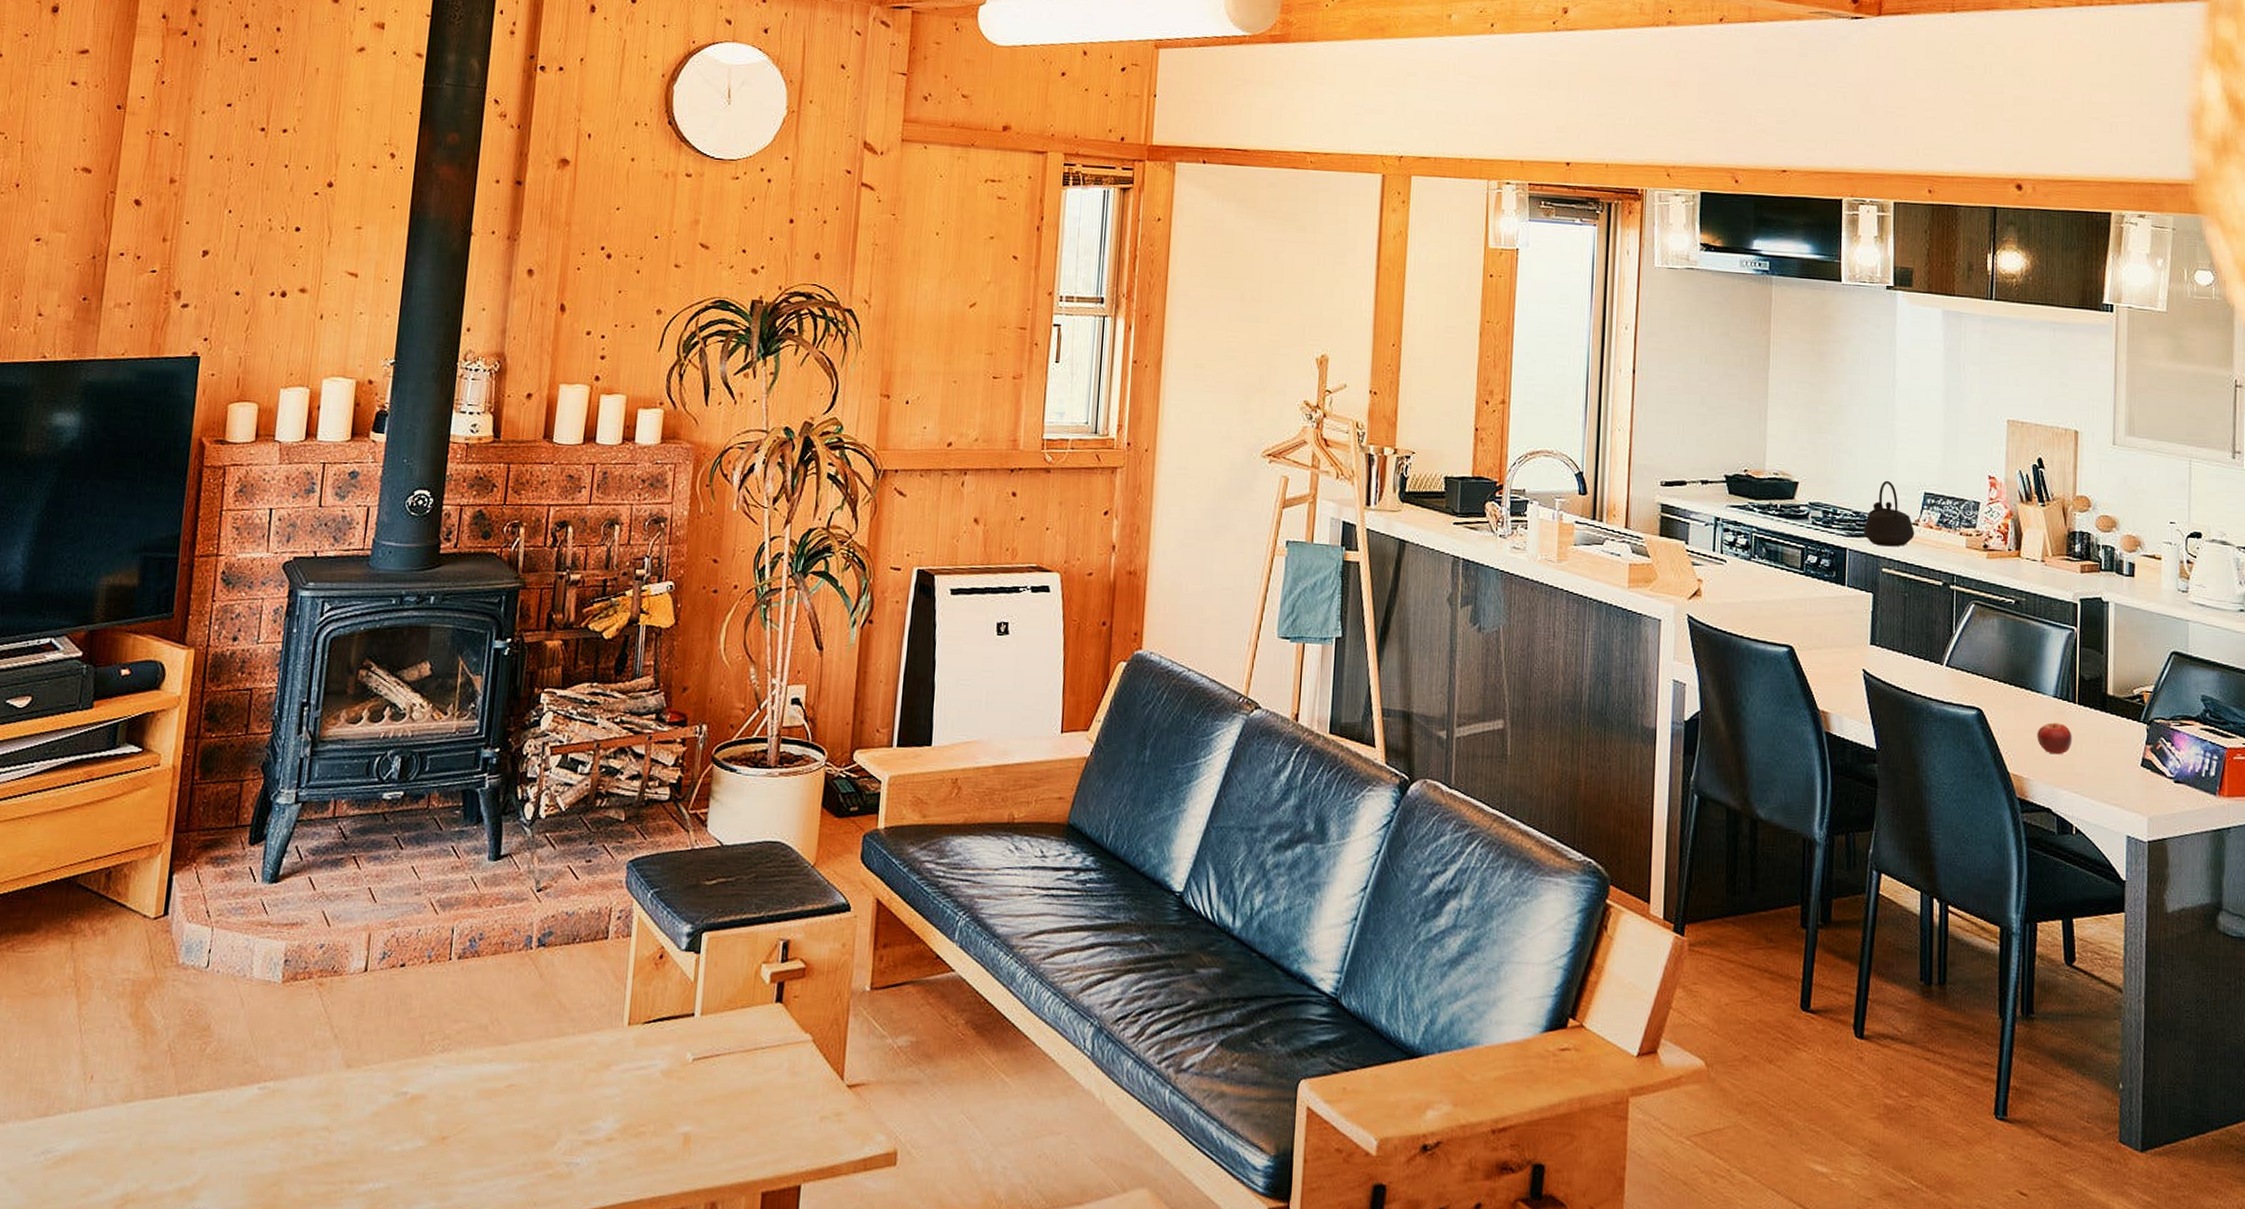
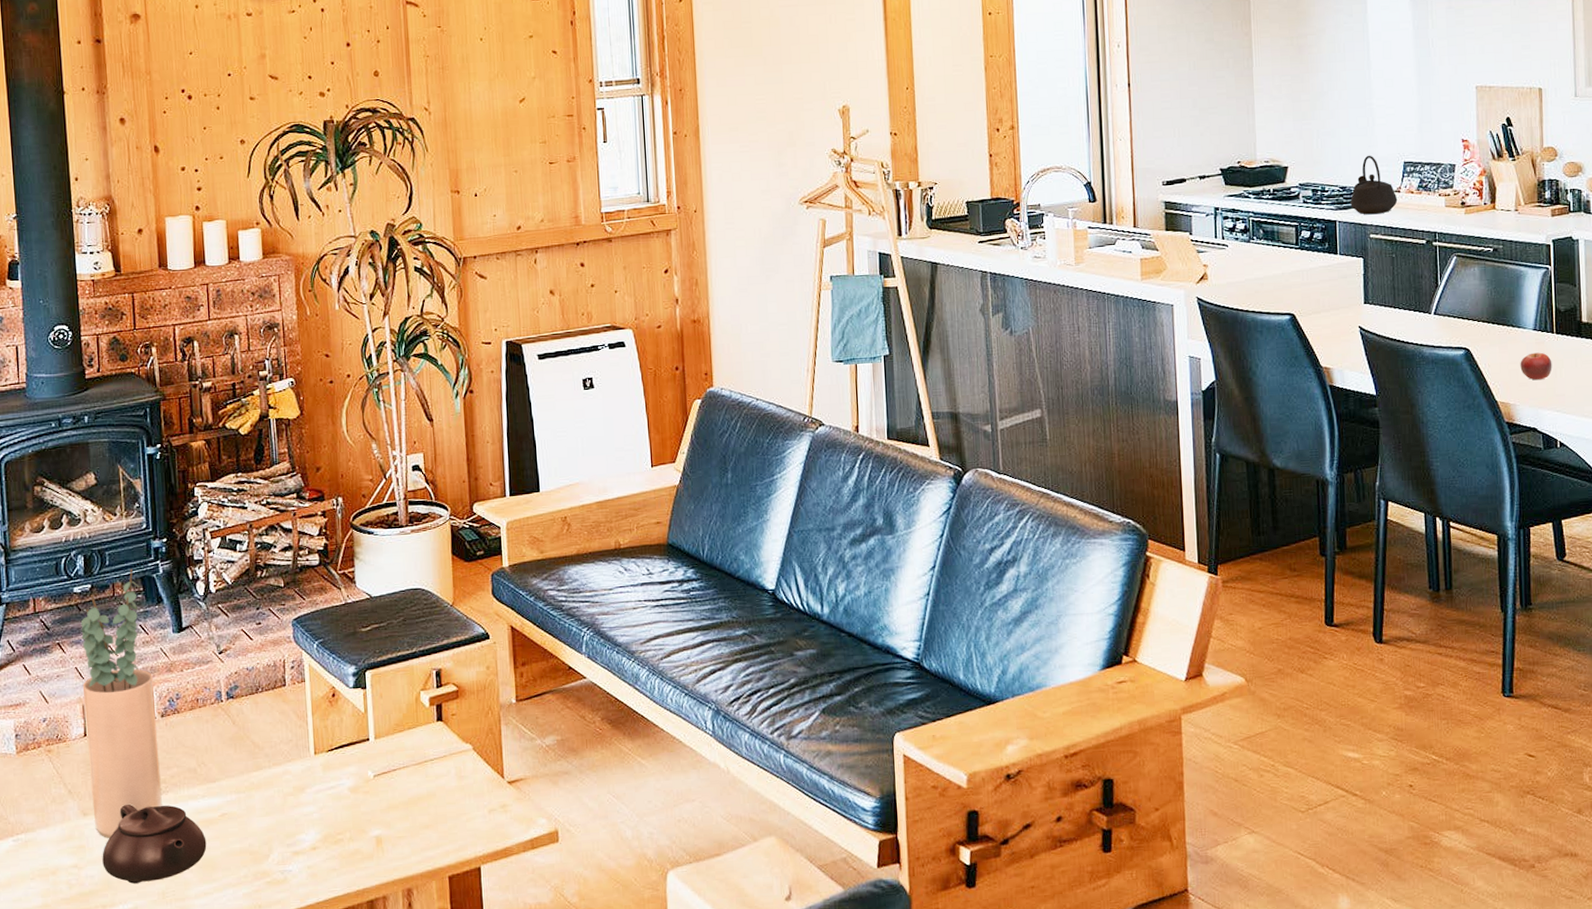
vase: none [358,779,459,1098] -> present [80,569,162,838]
teapot: none [358,1059,486,1158] -> present [102,803,207,884]

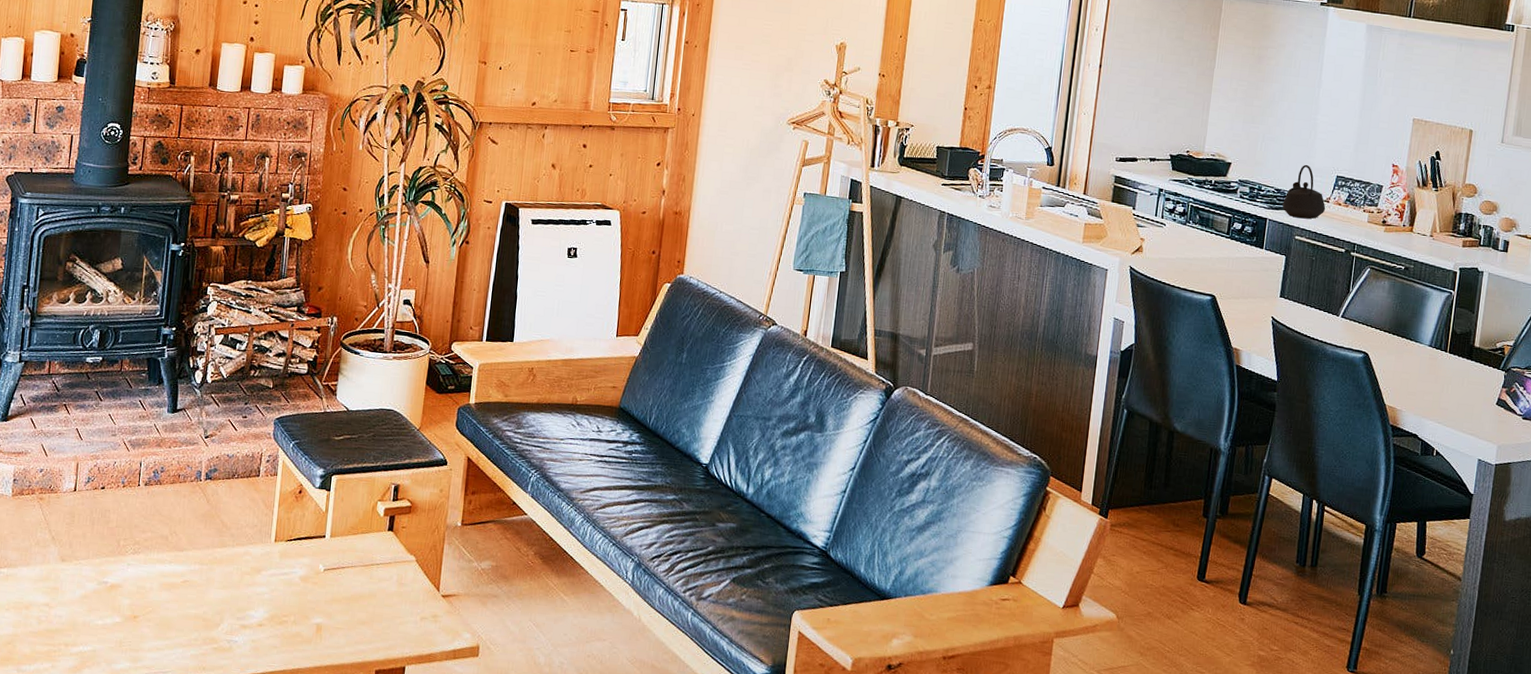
vase: present [80,569,162,838] -> none [70,349,145,585]
teapot: present [102,803,207,884] -> none [71,557,167,630]
fruit: present [1520,352,1553,380] -> none [1411,366,1441,393]

